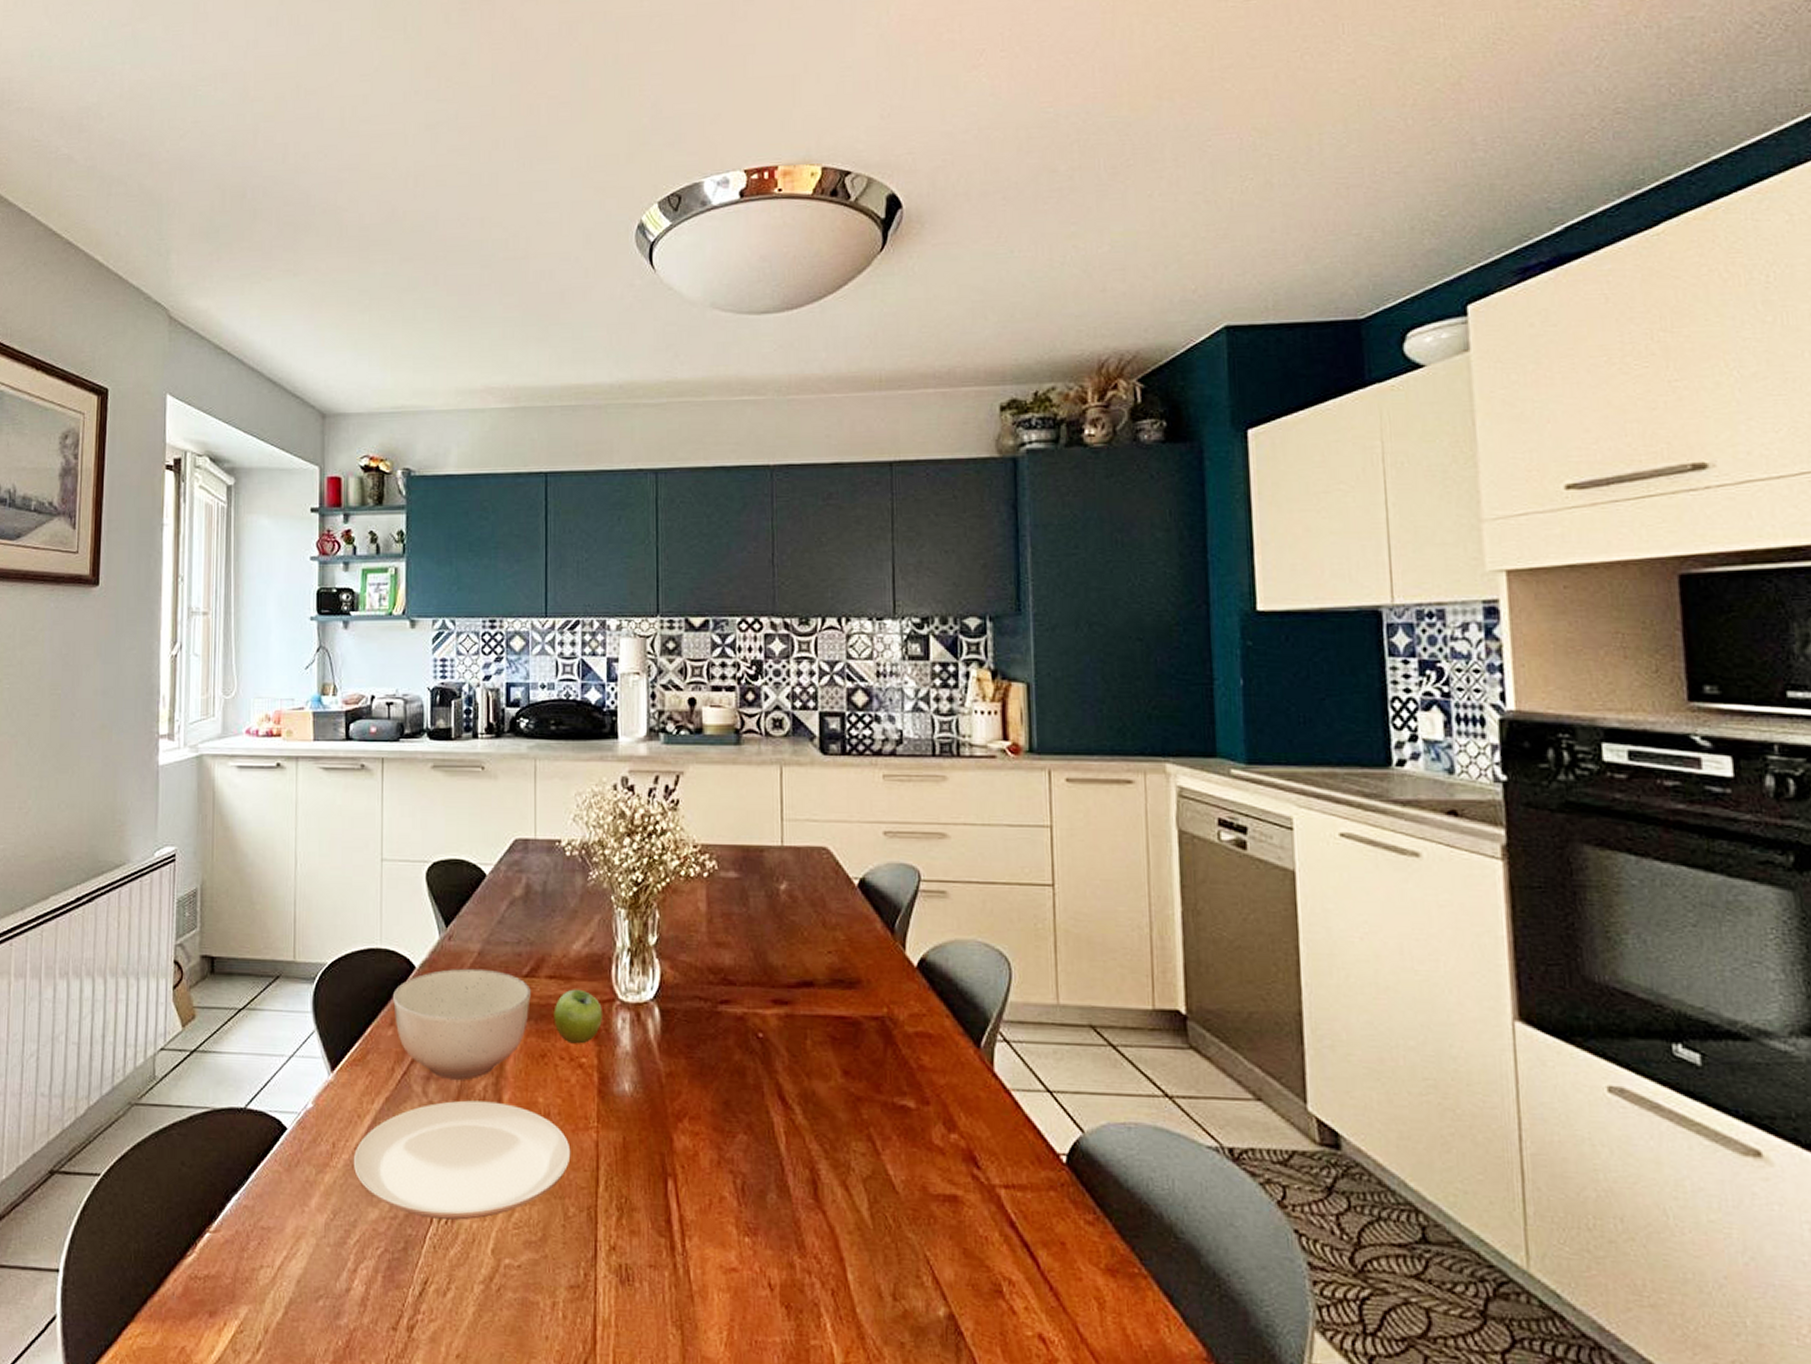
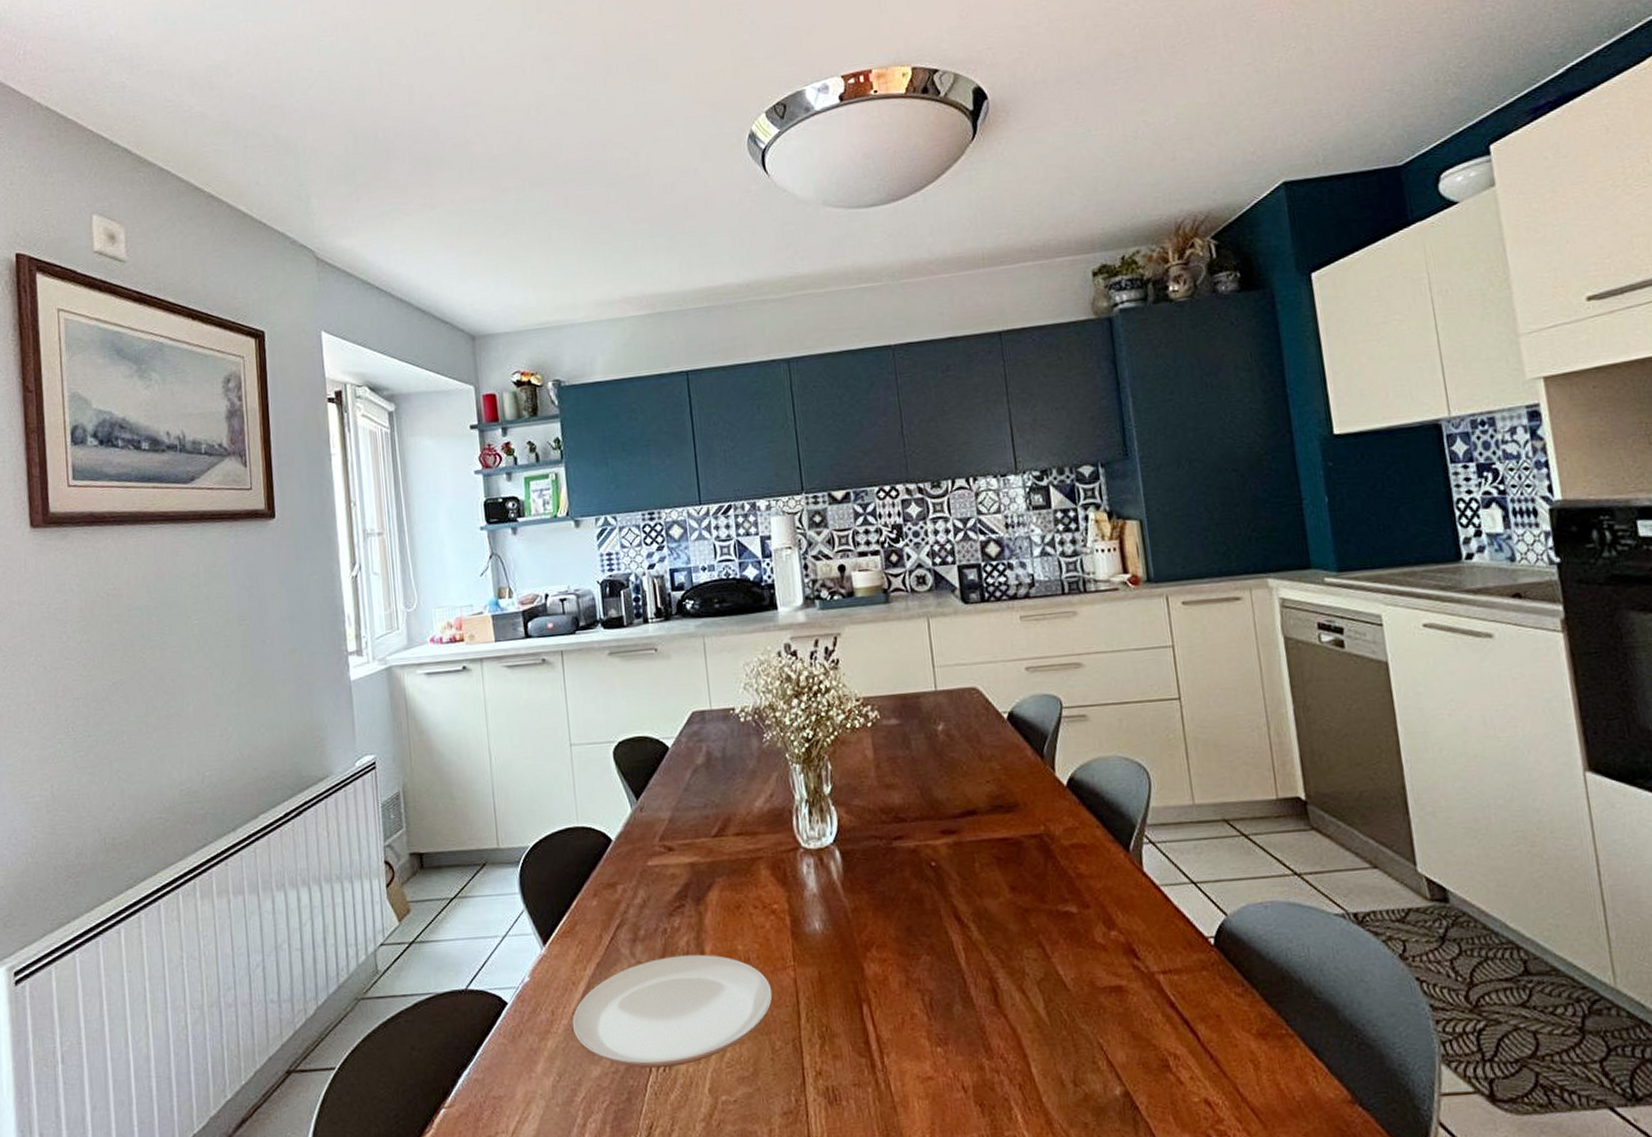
bowl: present [392,968,531,1080] -> none [593,834,722,939]
fruit: present [553,989,604,1044] -> none [743,842,789,893]

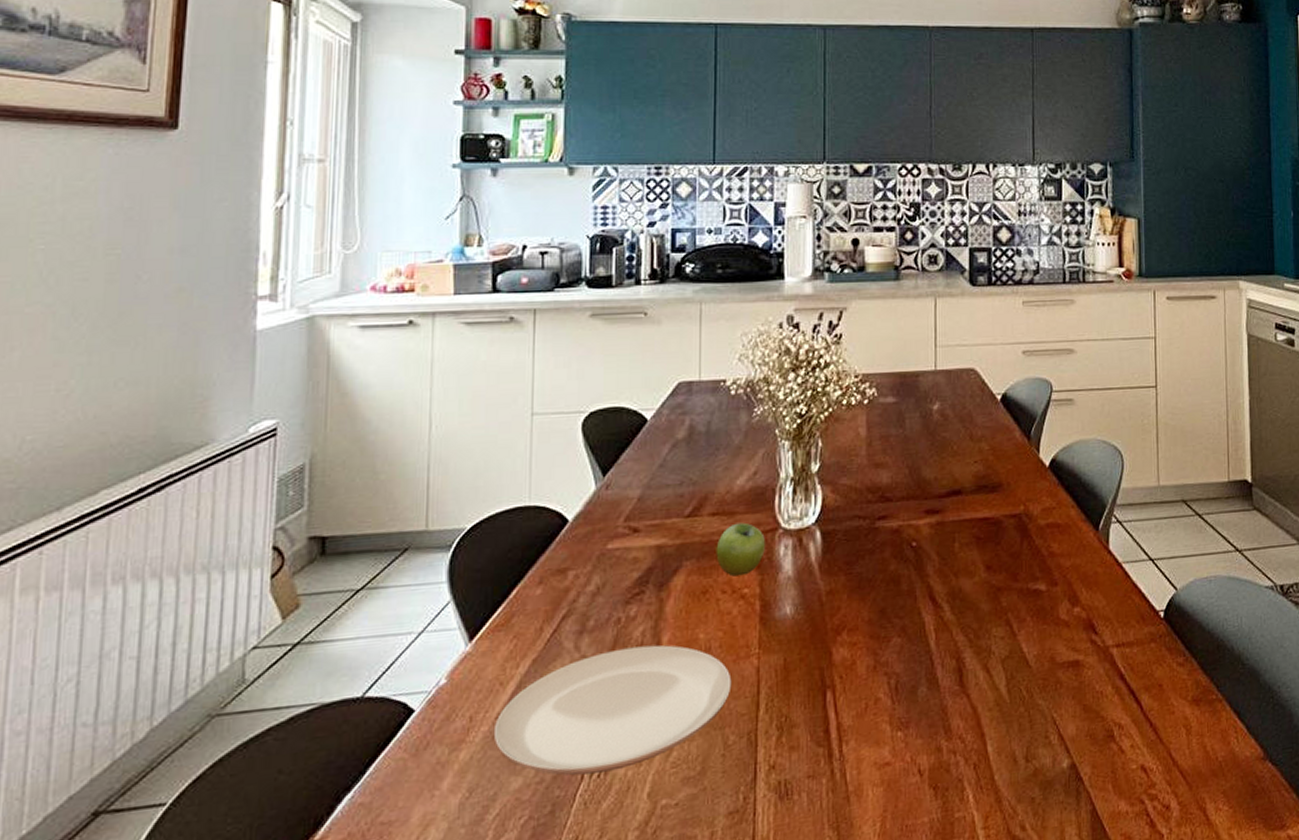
fruit: none [743,842,789,893] -> present [716,522,766,577]

